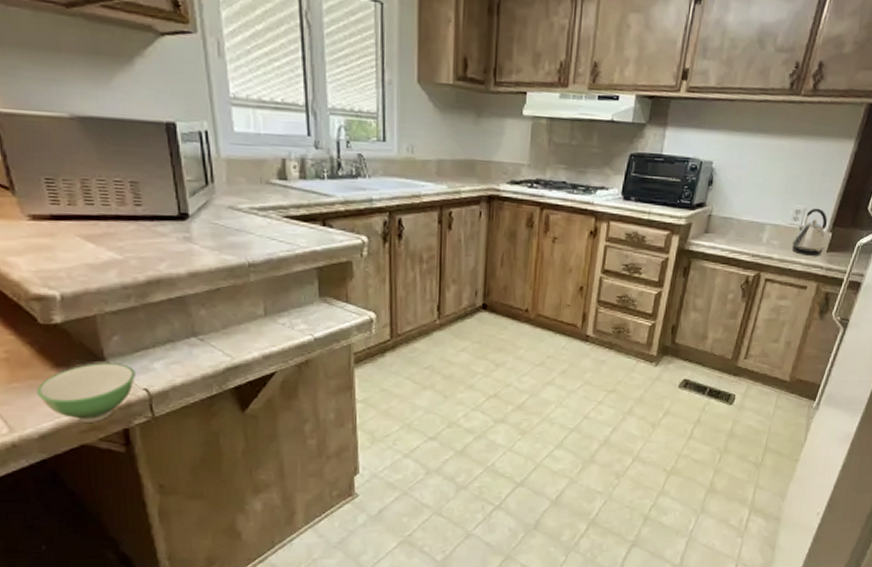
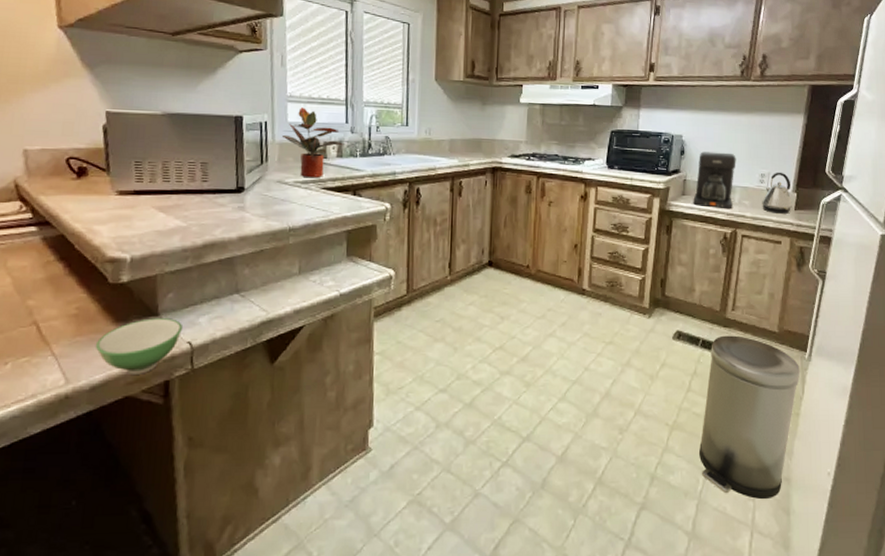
potted plant: none [228,113,306,204] -> present [281,107,343,178]
pedal bin: none [694,384,806,536] -> present [699,335,801,499]
coffee maker: none [716,182,771,250] -> present [693,151,736,210]

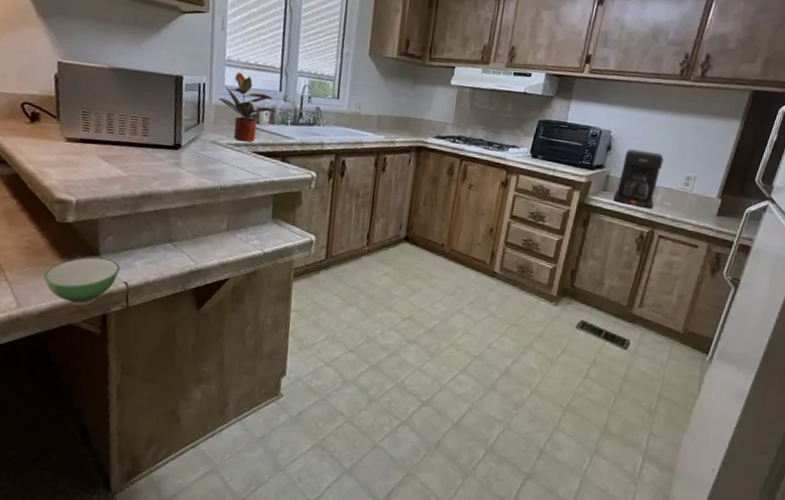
pedal bin: present [699,335,801,499] -> none [588,330,700,485]
kettle: present [762,172,792,214] -> none [683,176,717,219]

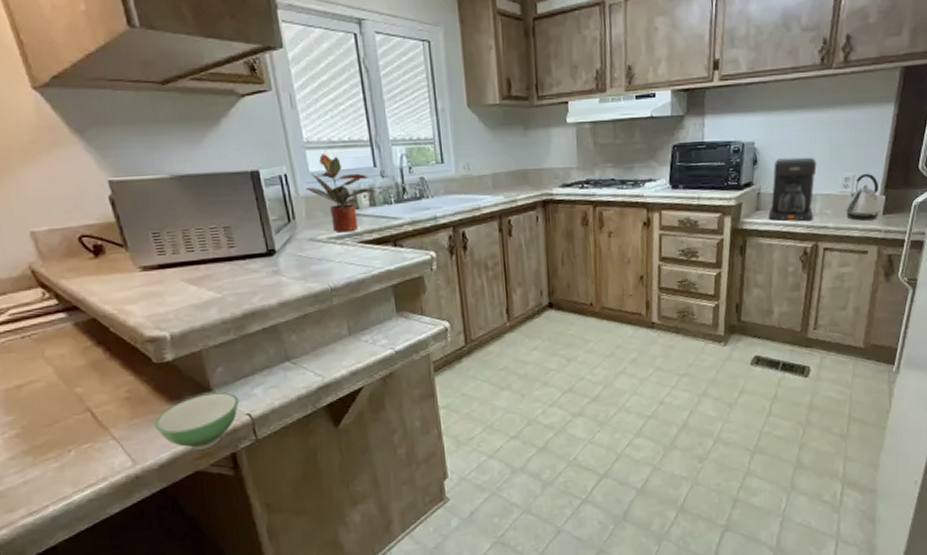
kettle: none [683,176,717,219] -> present [846,173,880,221]

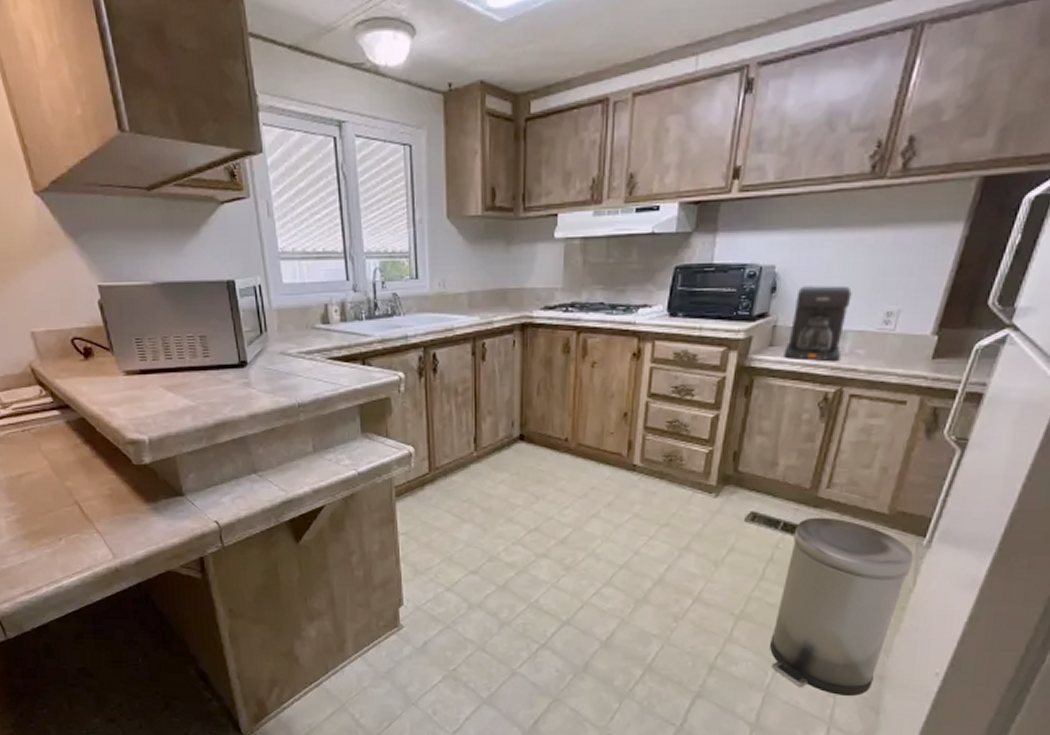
bowl: present [153,392,239,450] -> none [132,498,208,551]
potted plant: present [305,154,375,233] -> none [278,265,346,348]
pedal bin: none [782,355,888,511] -> present [770,517,914,696]
kettle: present [846,173,880,221] -> none [883,307,931,365]

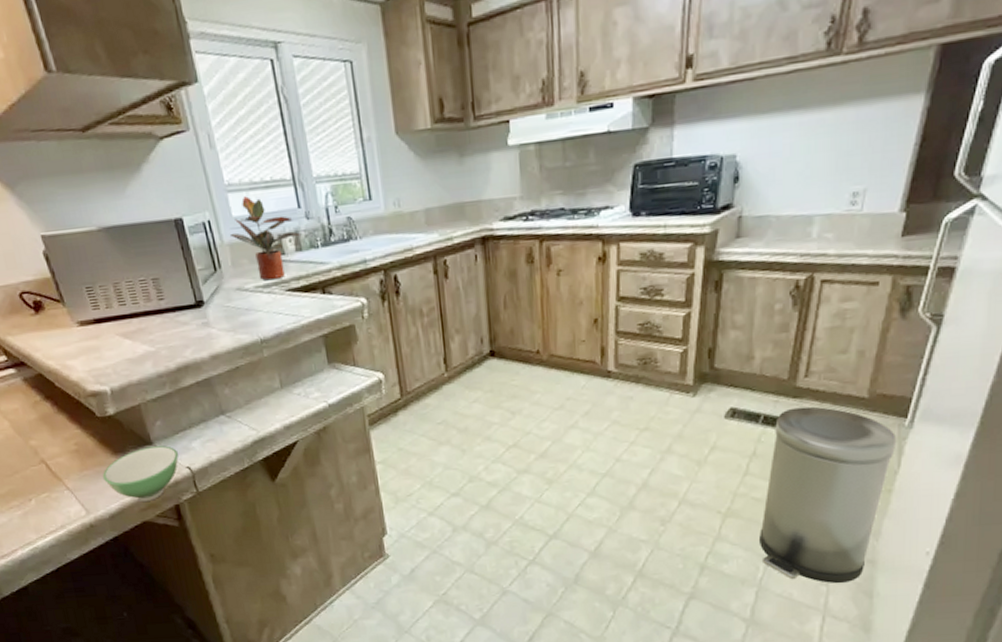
bowl: none [132,498,208,551] -> present [102,445,179,502]
potted plant: none [278,265,346,348] -> present [229,196,300,280]
coffee maker: present [784,285,852,362] -> none [752,170,816,250]

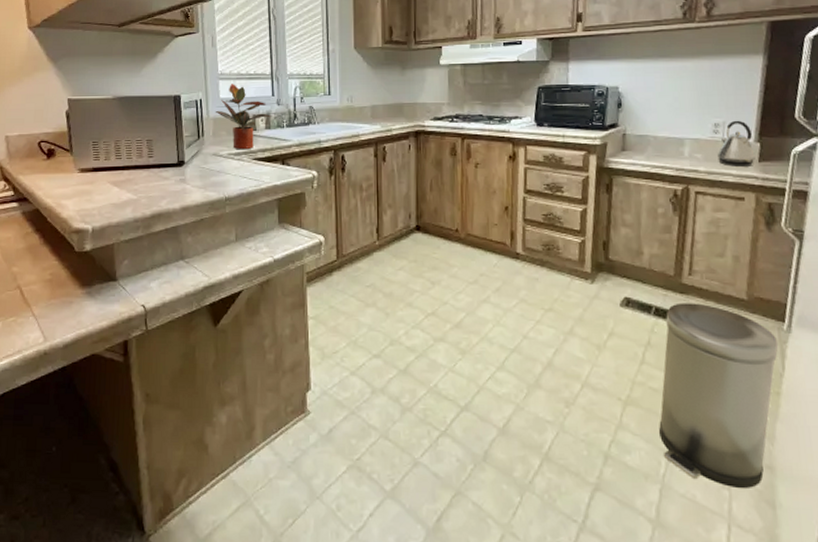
bowl: present [102,445,179,502] -> none [66,283,137,334]
kettle: none [852,185,898,245] -> present [717,120,755,167]

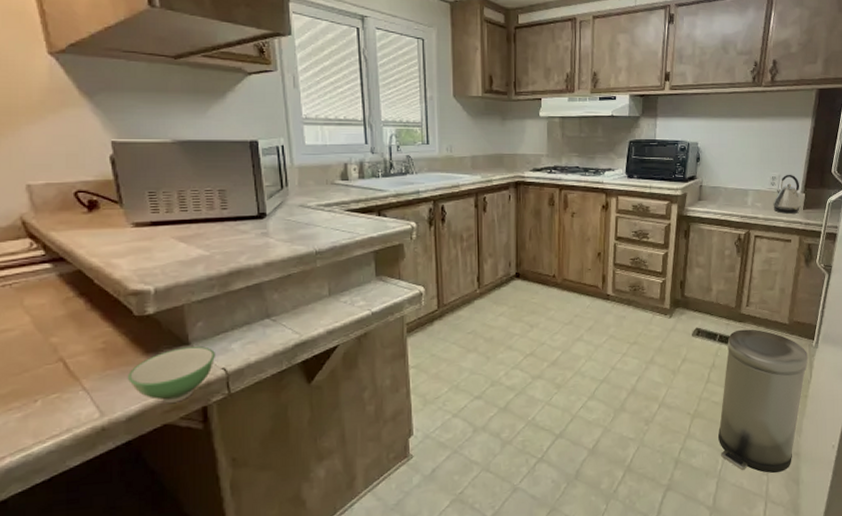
bowl: none [66,283,137,334] -> present [127,346,215,403]
potted plant: present [215,84,270,150] -> none [300,129,364,201]

